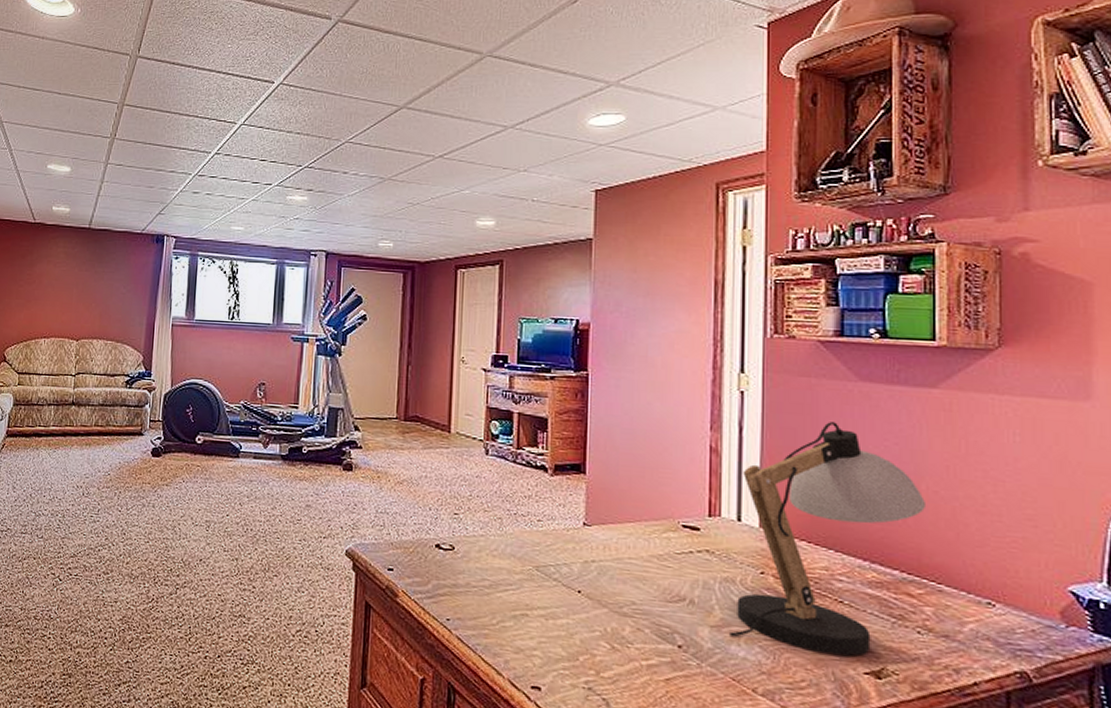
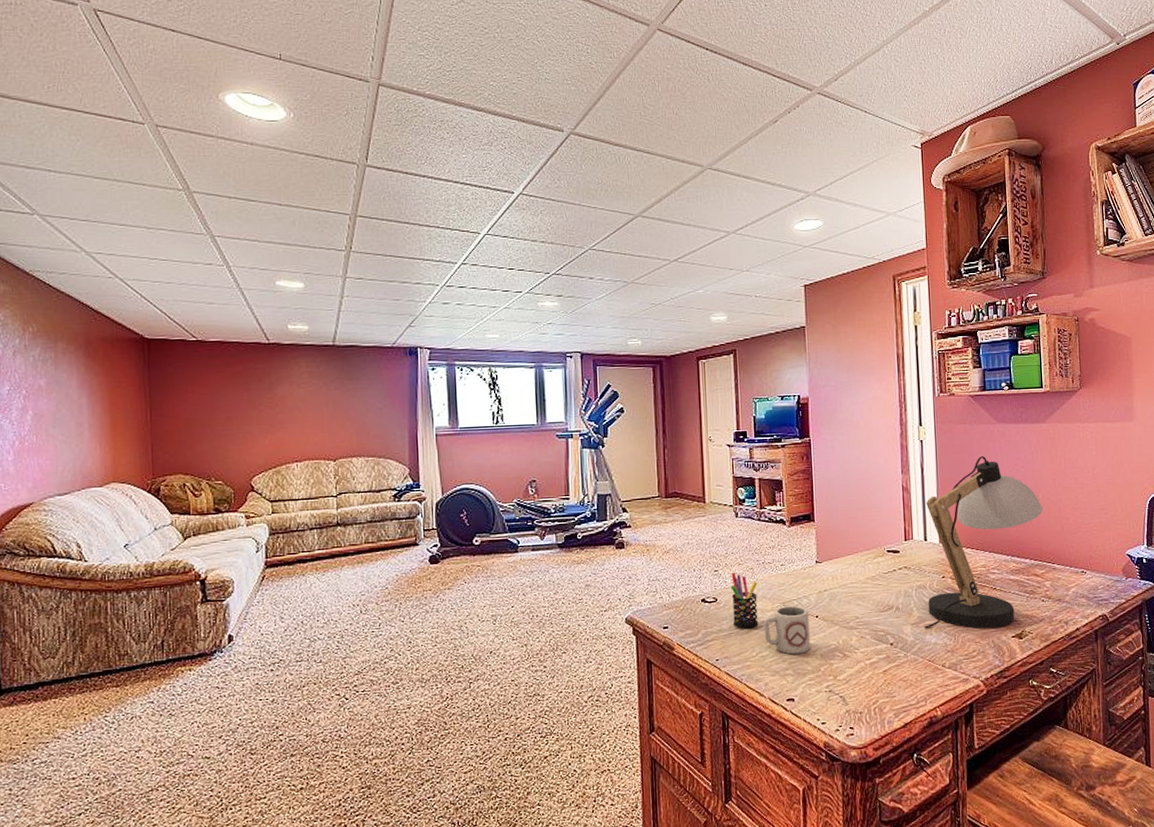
pen holder: none [472,520,506,591] -> present [731,573,759,629]
cup: none [509,570,569,634] -> present [763,605,810,655]

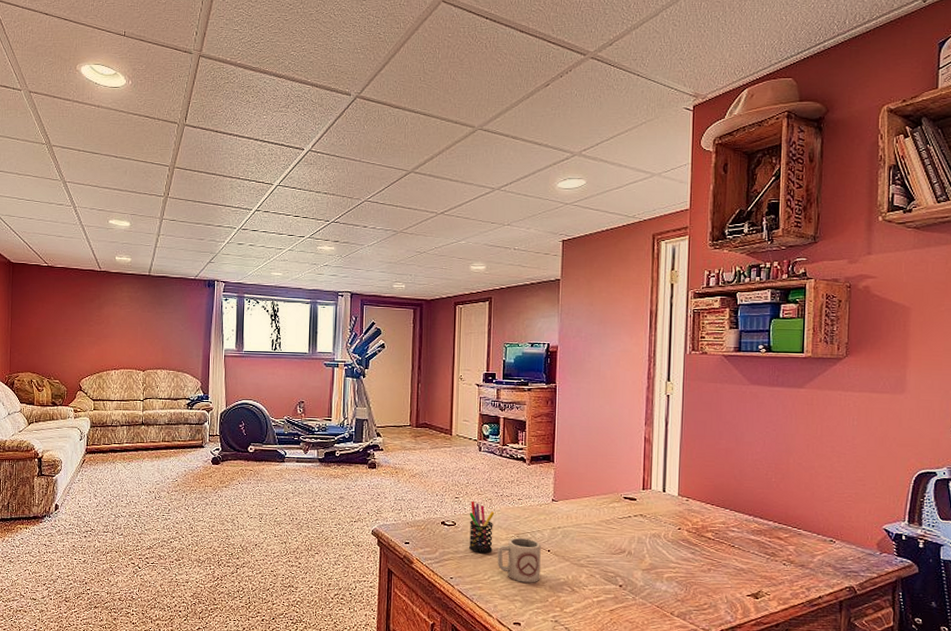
desk lamp: present [925,456,1042,629] -> none [656,416,792,584]

